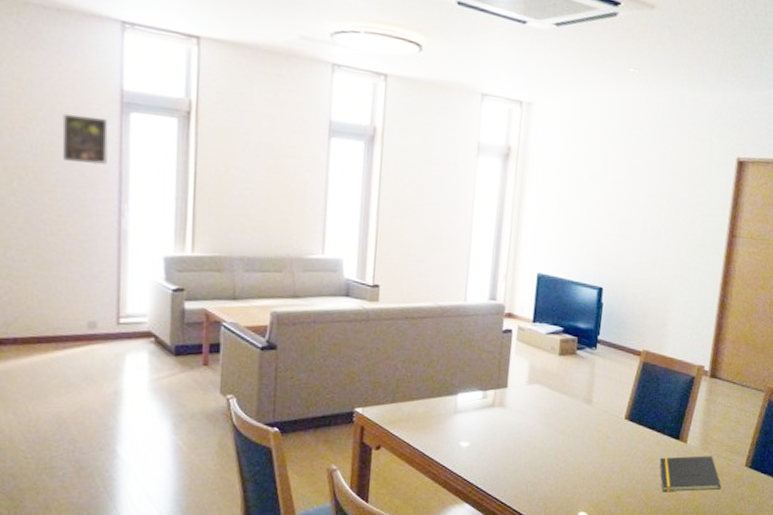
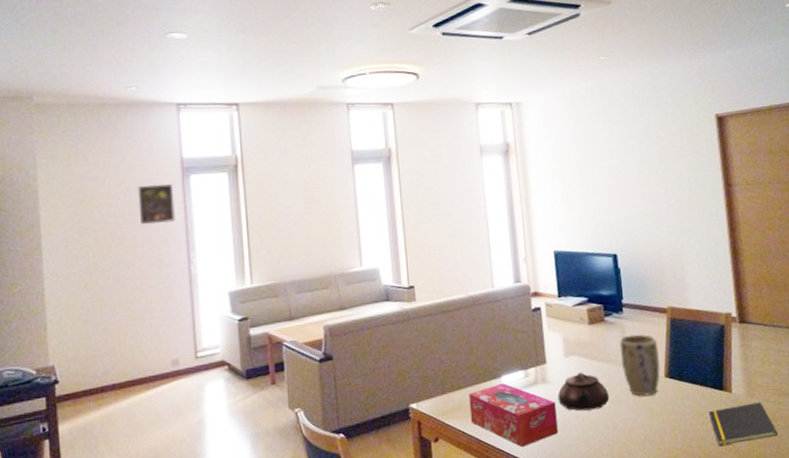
tissue box: none [417,400,509,466] -> present [468,383,558,447]
teapot: none [512,401,566,441] -> present [557,372,610,411]
plant pot: none [584,372,625,435] -> present [619,334,661,396]

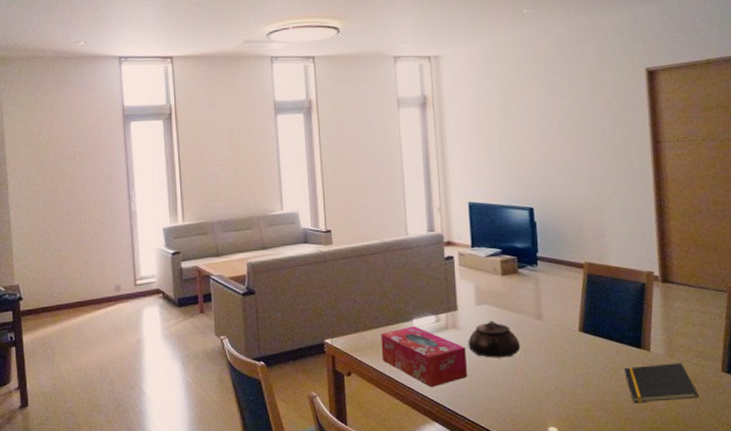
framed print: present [137,184,175,224] -> none [86,129,118,165]
plant pot: present [619,334,661,396] -> none [532,287,574,348]

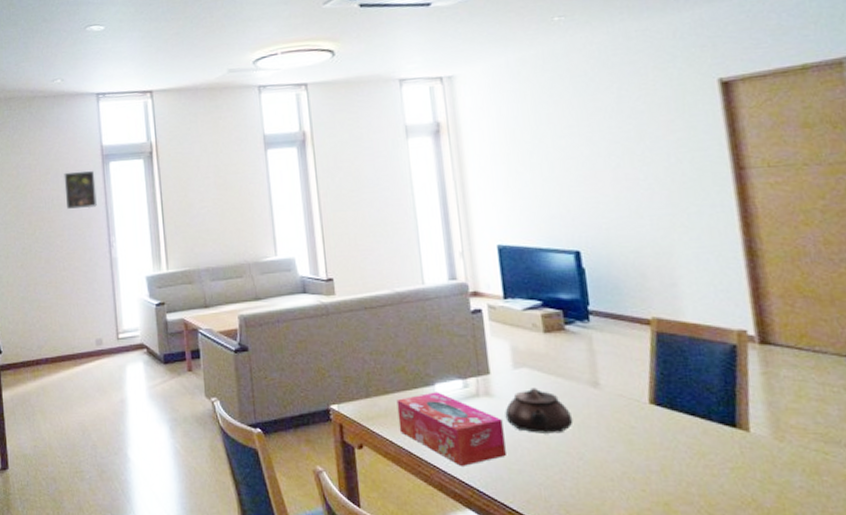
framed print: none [86,129,118,165] -> present [64,171,97,209]
notepad: present [623,363,699,402] -> none [713,448,823,497]

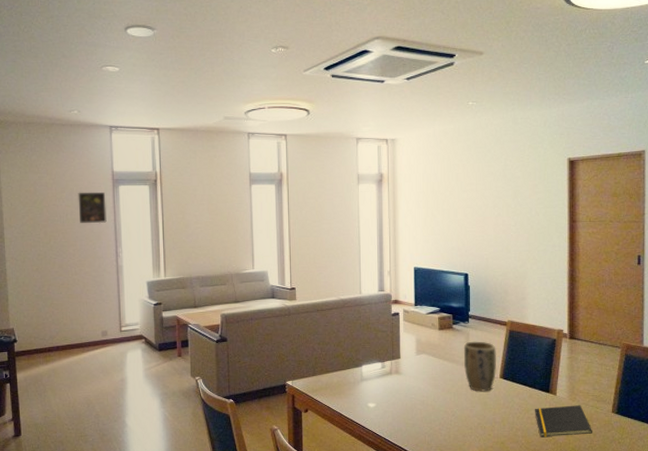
tissue box: present [396,392,506,466] -> none [334,371,406,422]
teapot: present [505,388,573,434] -> none [408,368,451,399]
plant pot: none [585,348,643,424] -> present [463,341,496,392]
notepad: none [713,448,823,497] -> present [534,405,592,437]

